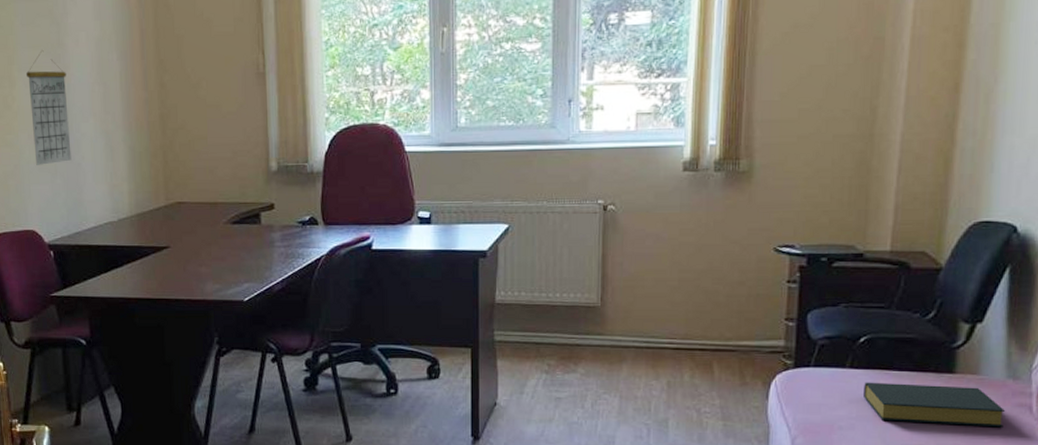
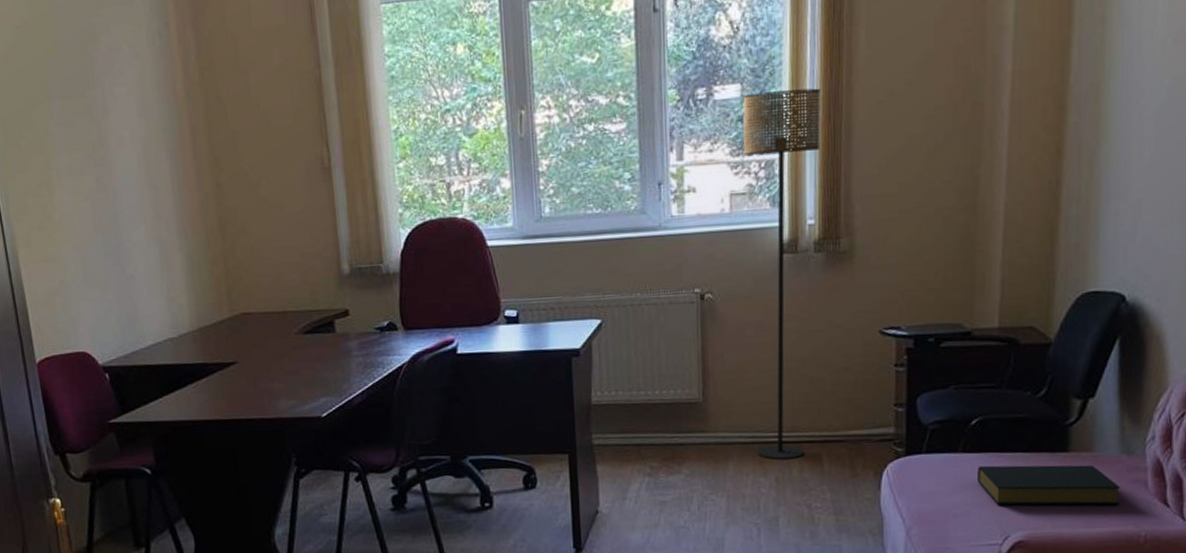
calendar: present [25,50,72,165] -> none [65,153,123,280]
floor lamp: none [650,17,728,365] -> present [743,88,821,460]

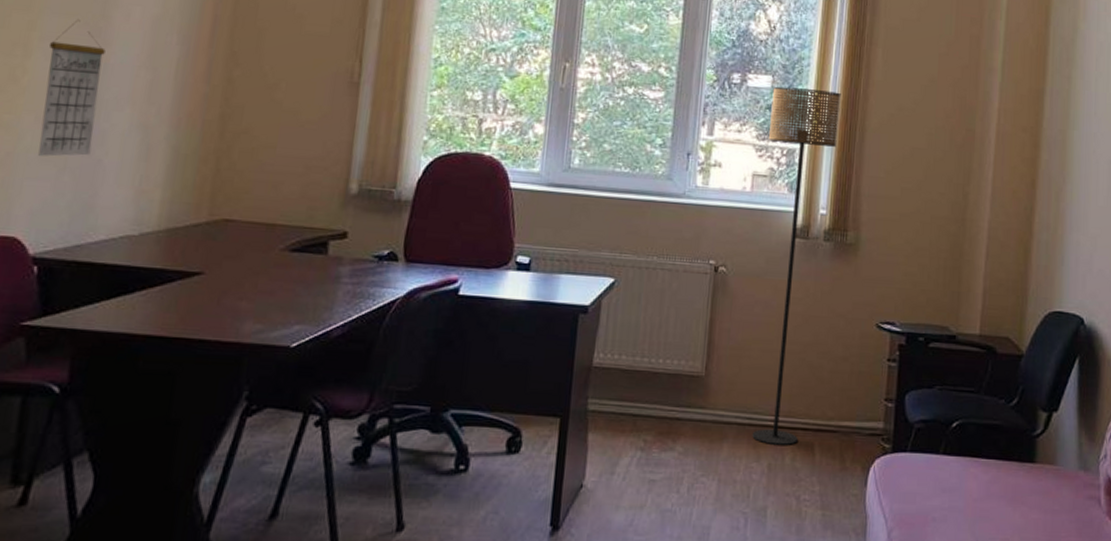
calendar: none [65,153,123,280] -> present [38,19,106,157]
hardback book: present [978,464,1122,506] -> none [955,469,1079,521]

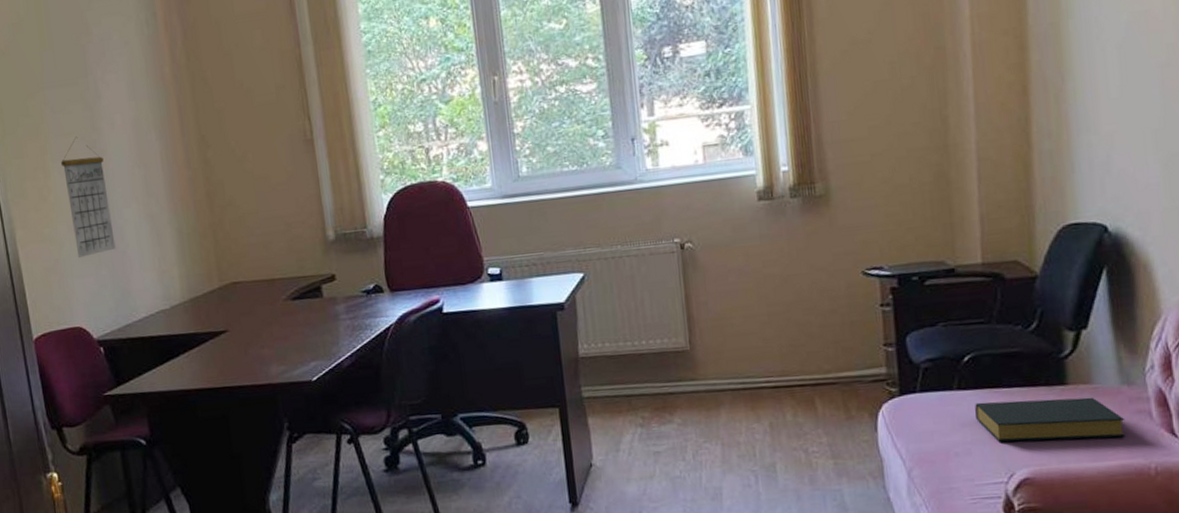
floor lamp: present [752,86,841,446] -> none [708,41,796,405]
hardback book: none [955,469,1079,521] -> present [975,397,1125,442]

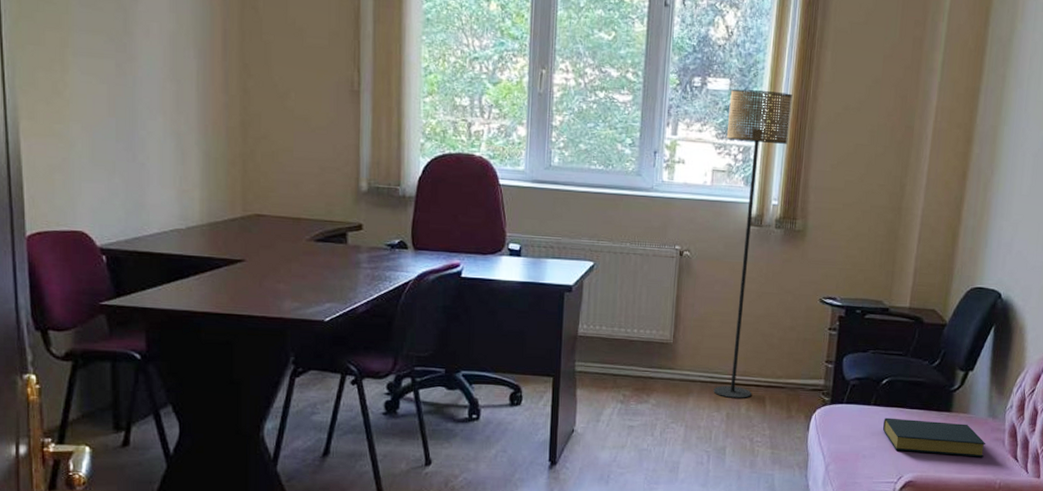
calendar: present [60,137,116,258] -> none [82,36,134,161]
floor lamp: none [708,41,796,405] -> present [713,89,793,399]

